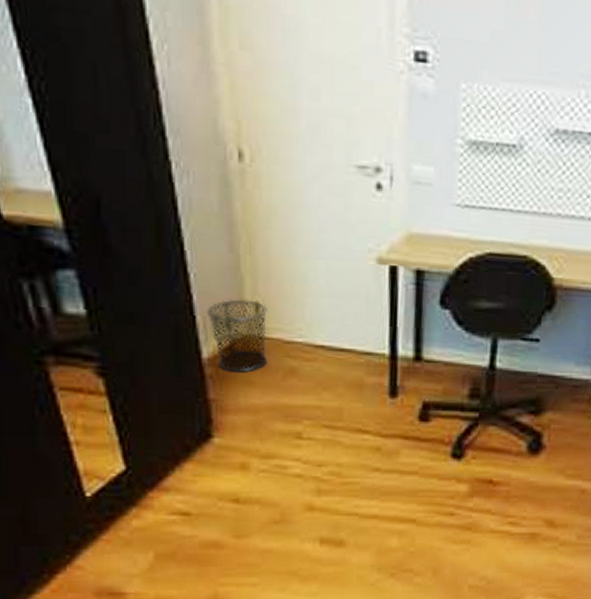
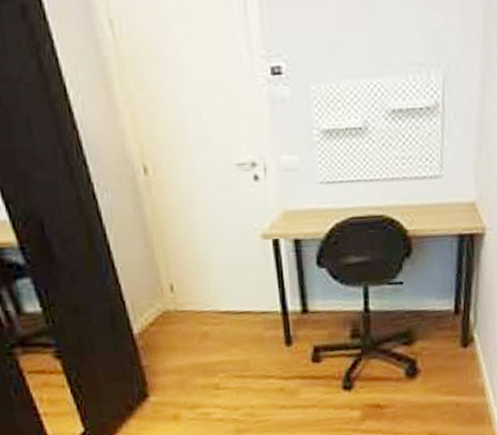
waste bin: present [206,299,268,374] -> none [132,282,186,343]

